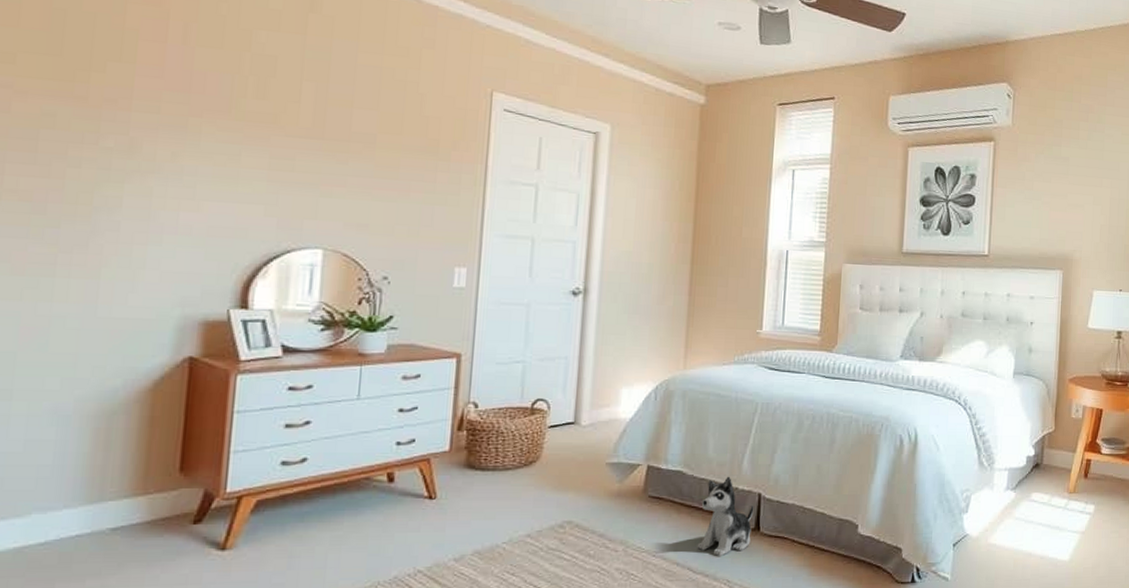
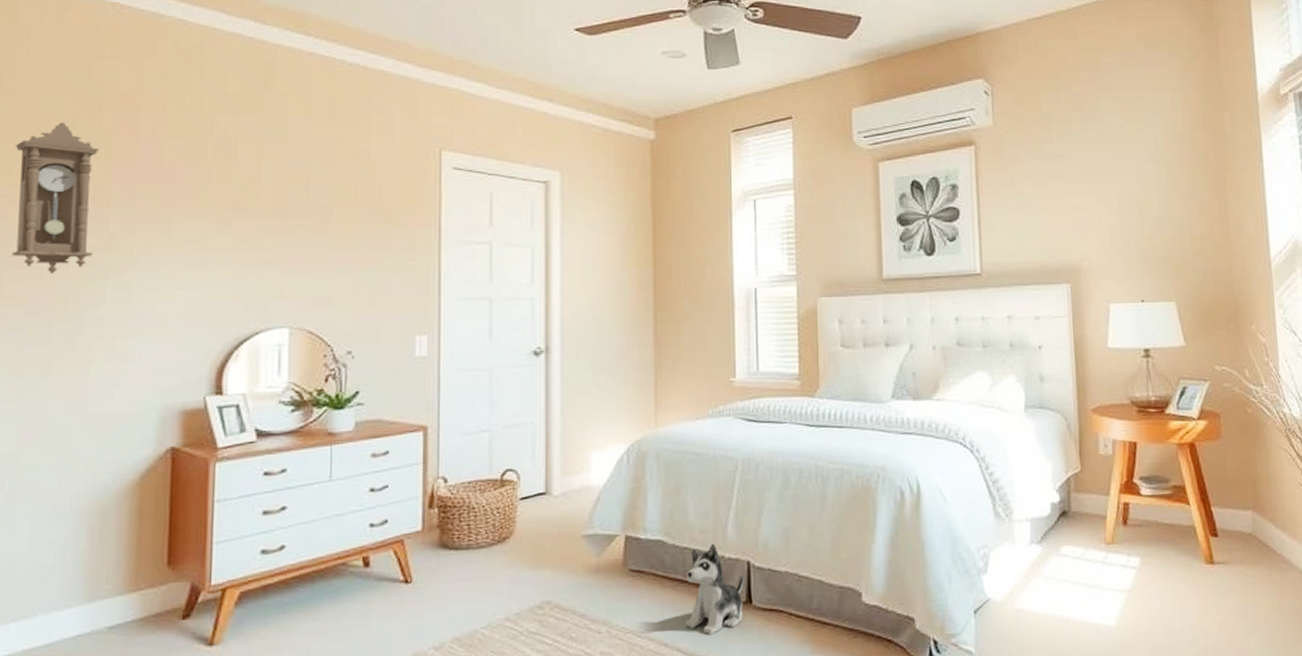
pendulum clock: none [15,16,121,174] -> present [11,122,99,275]

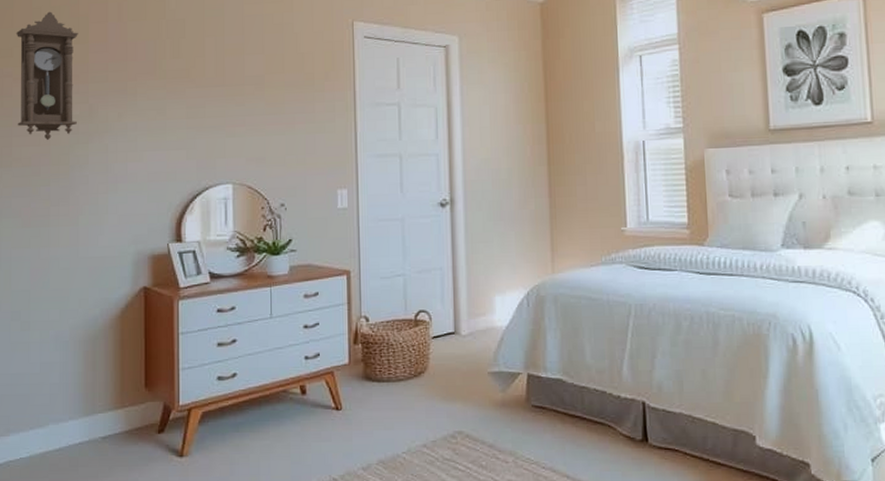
plush toy: present [685,543,744,636] -> none [585,383,640,470]

